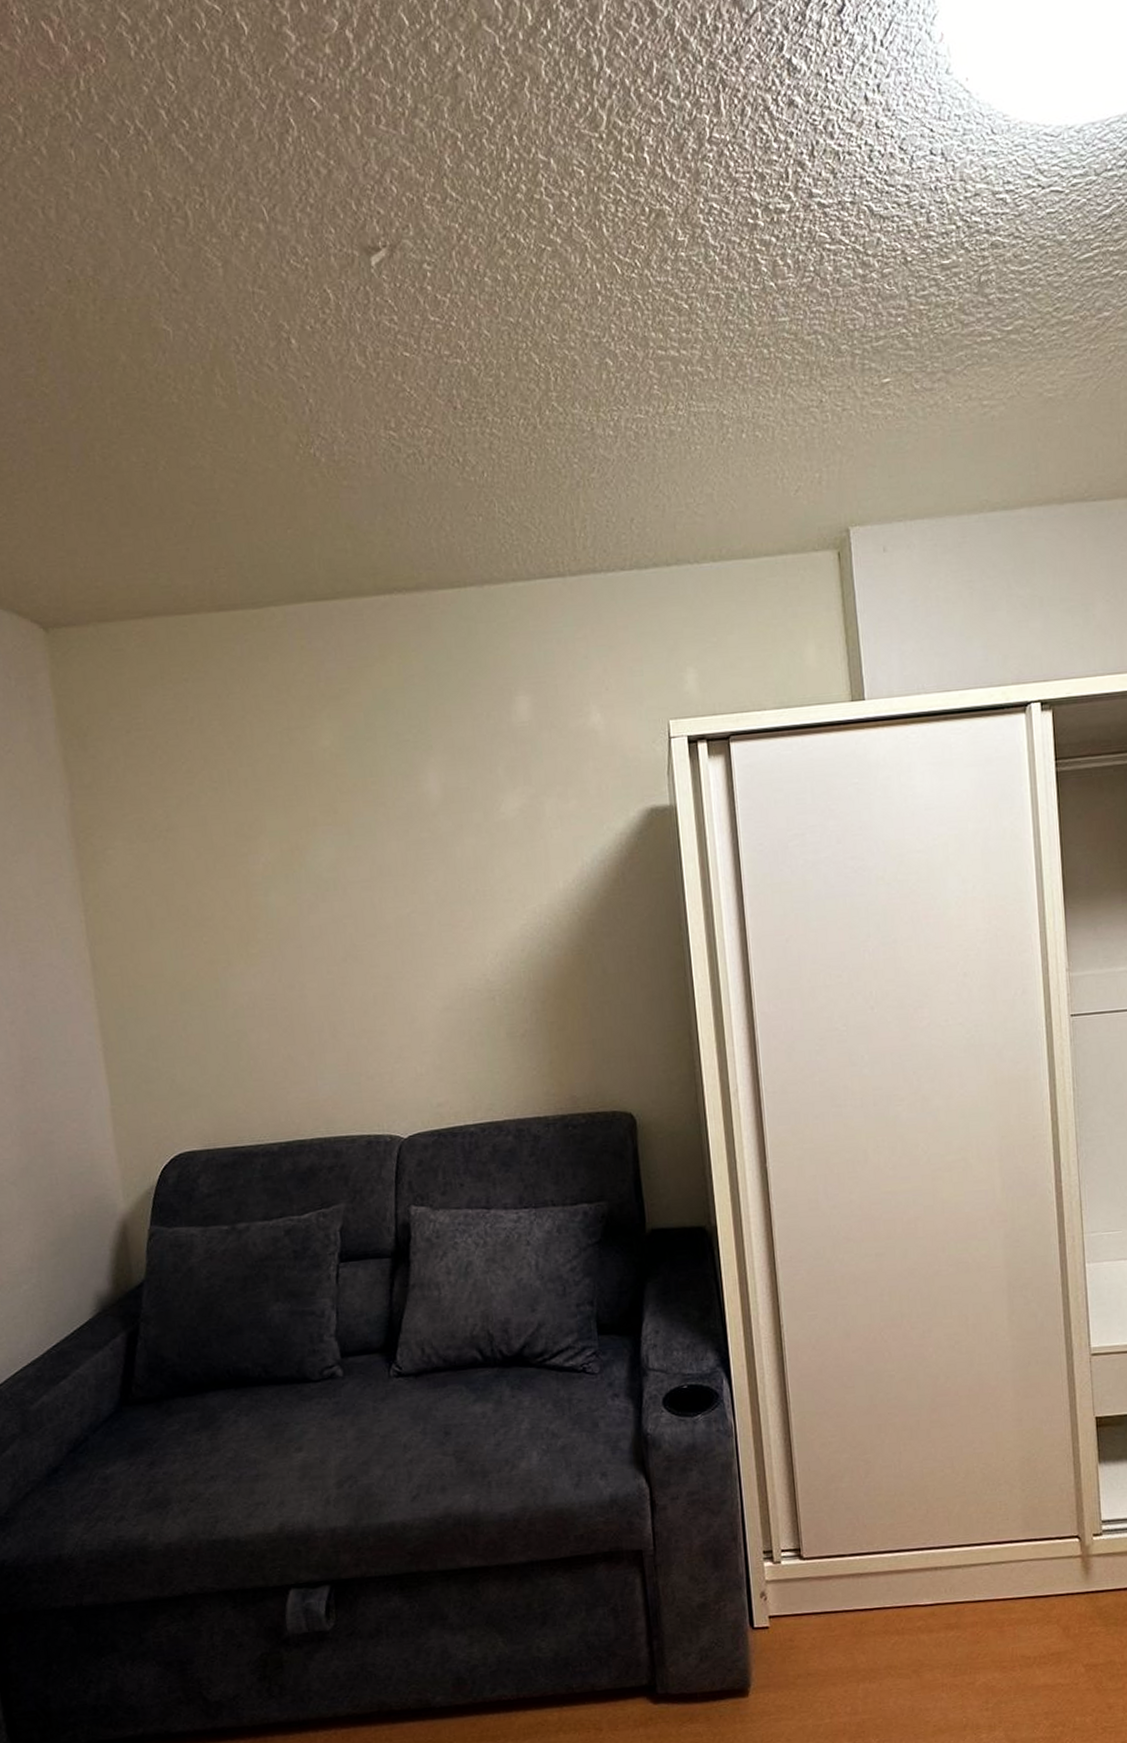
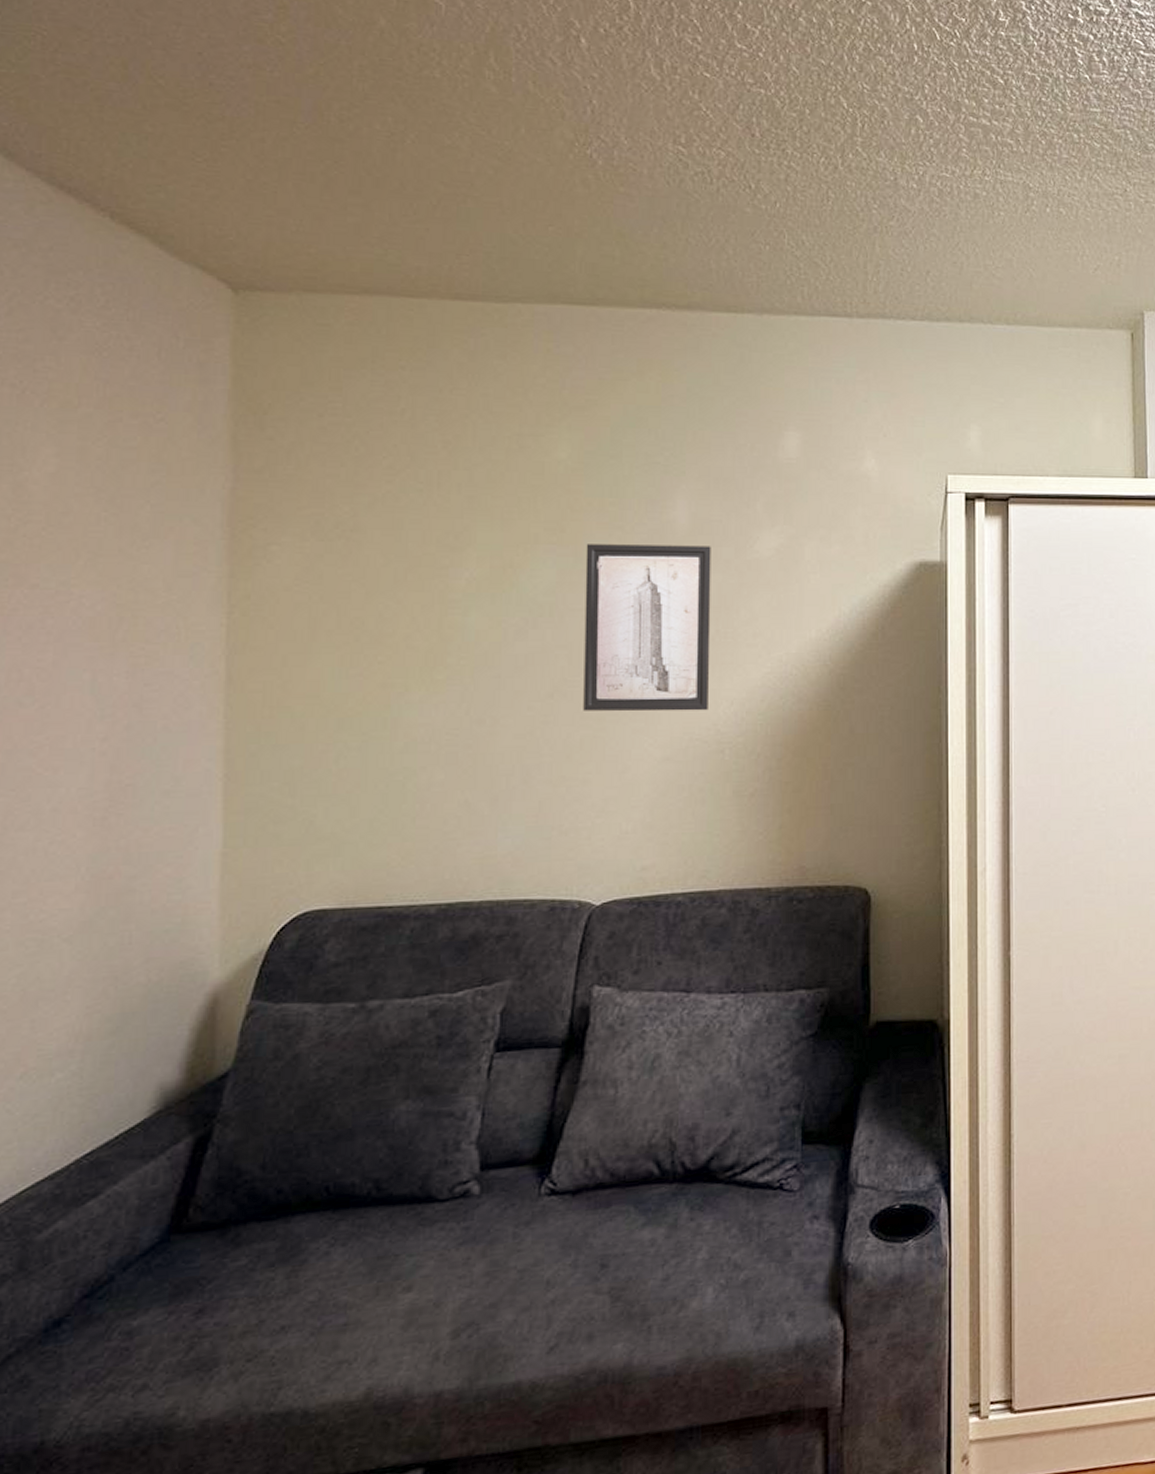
wall art: none [356,812,477,971] -> present [583,544,711,712]

